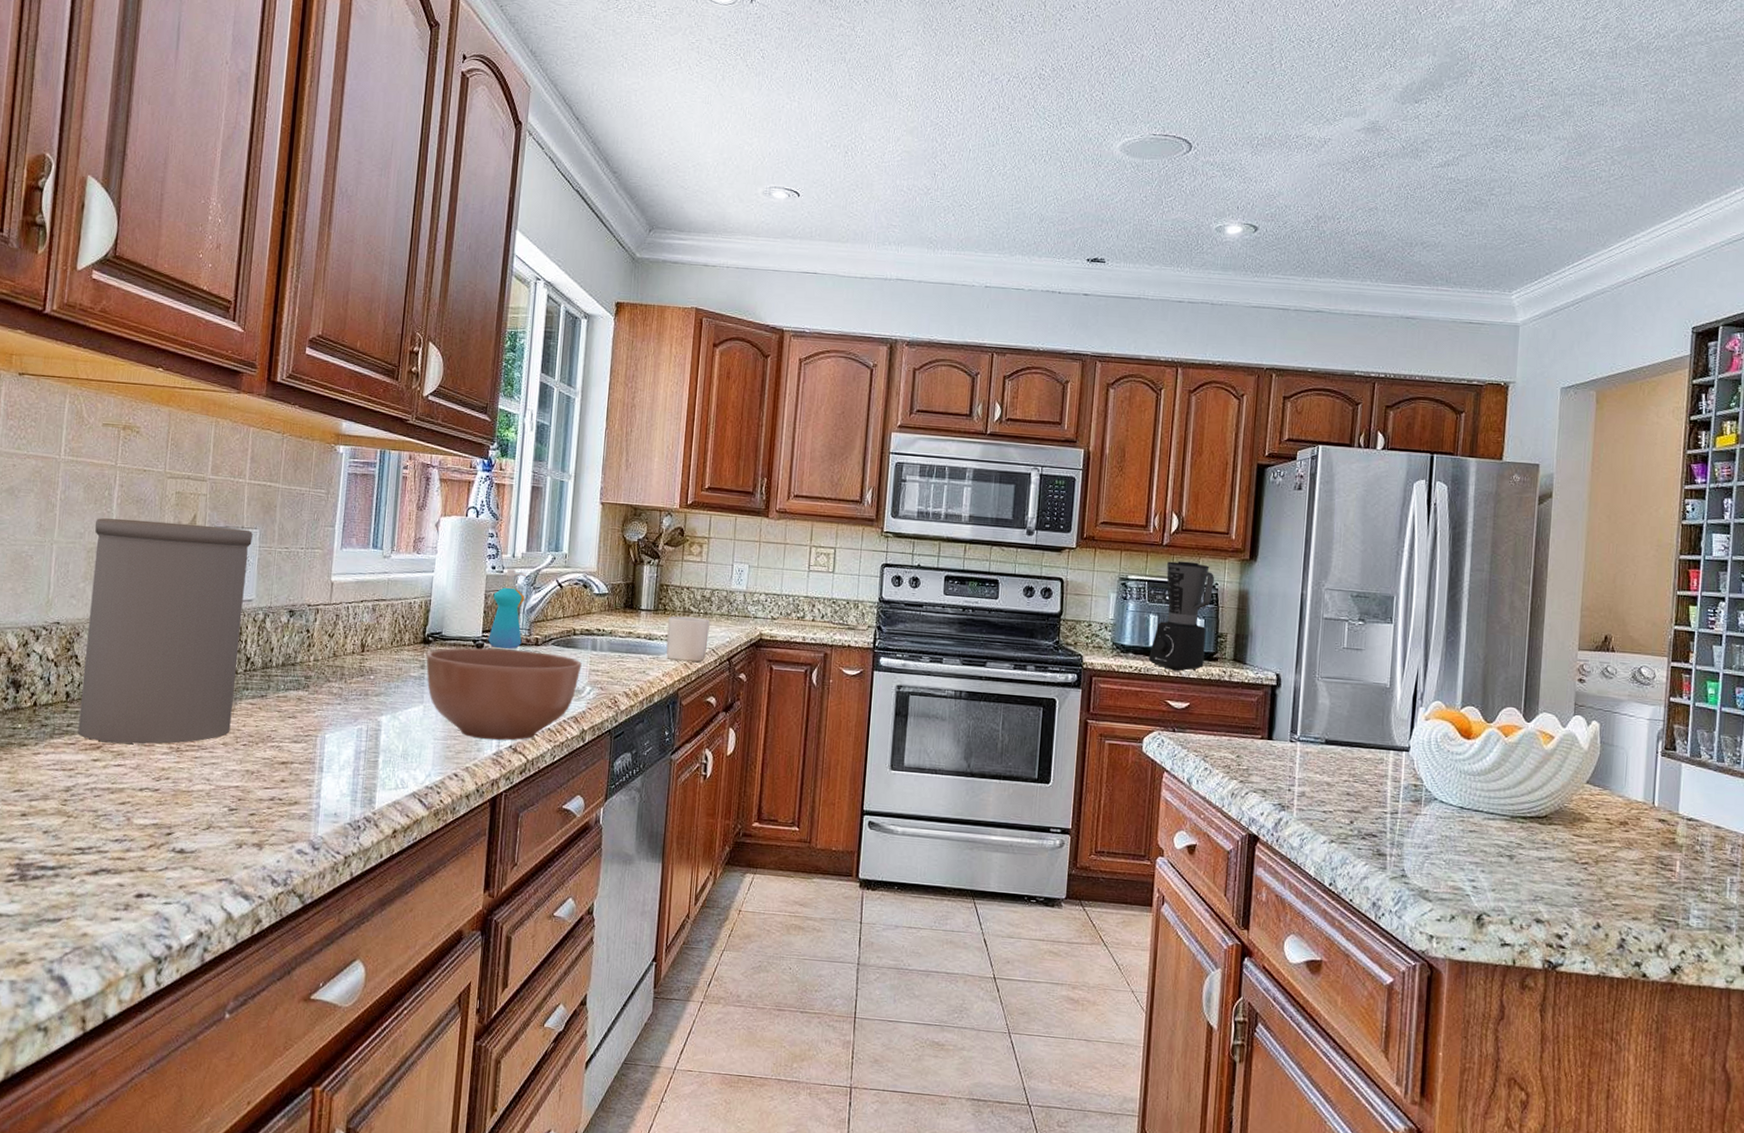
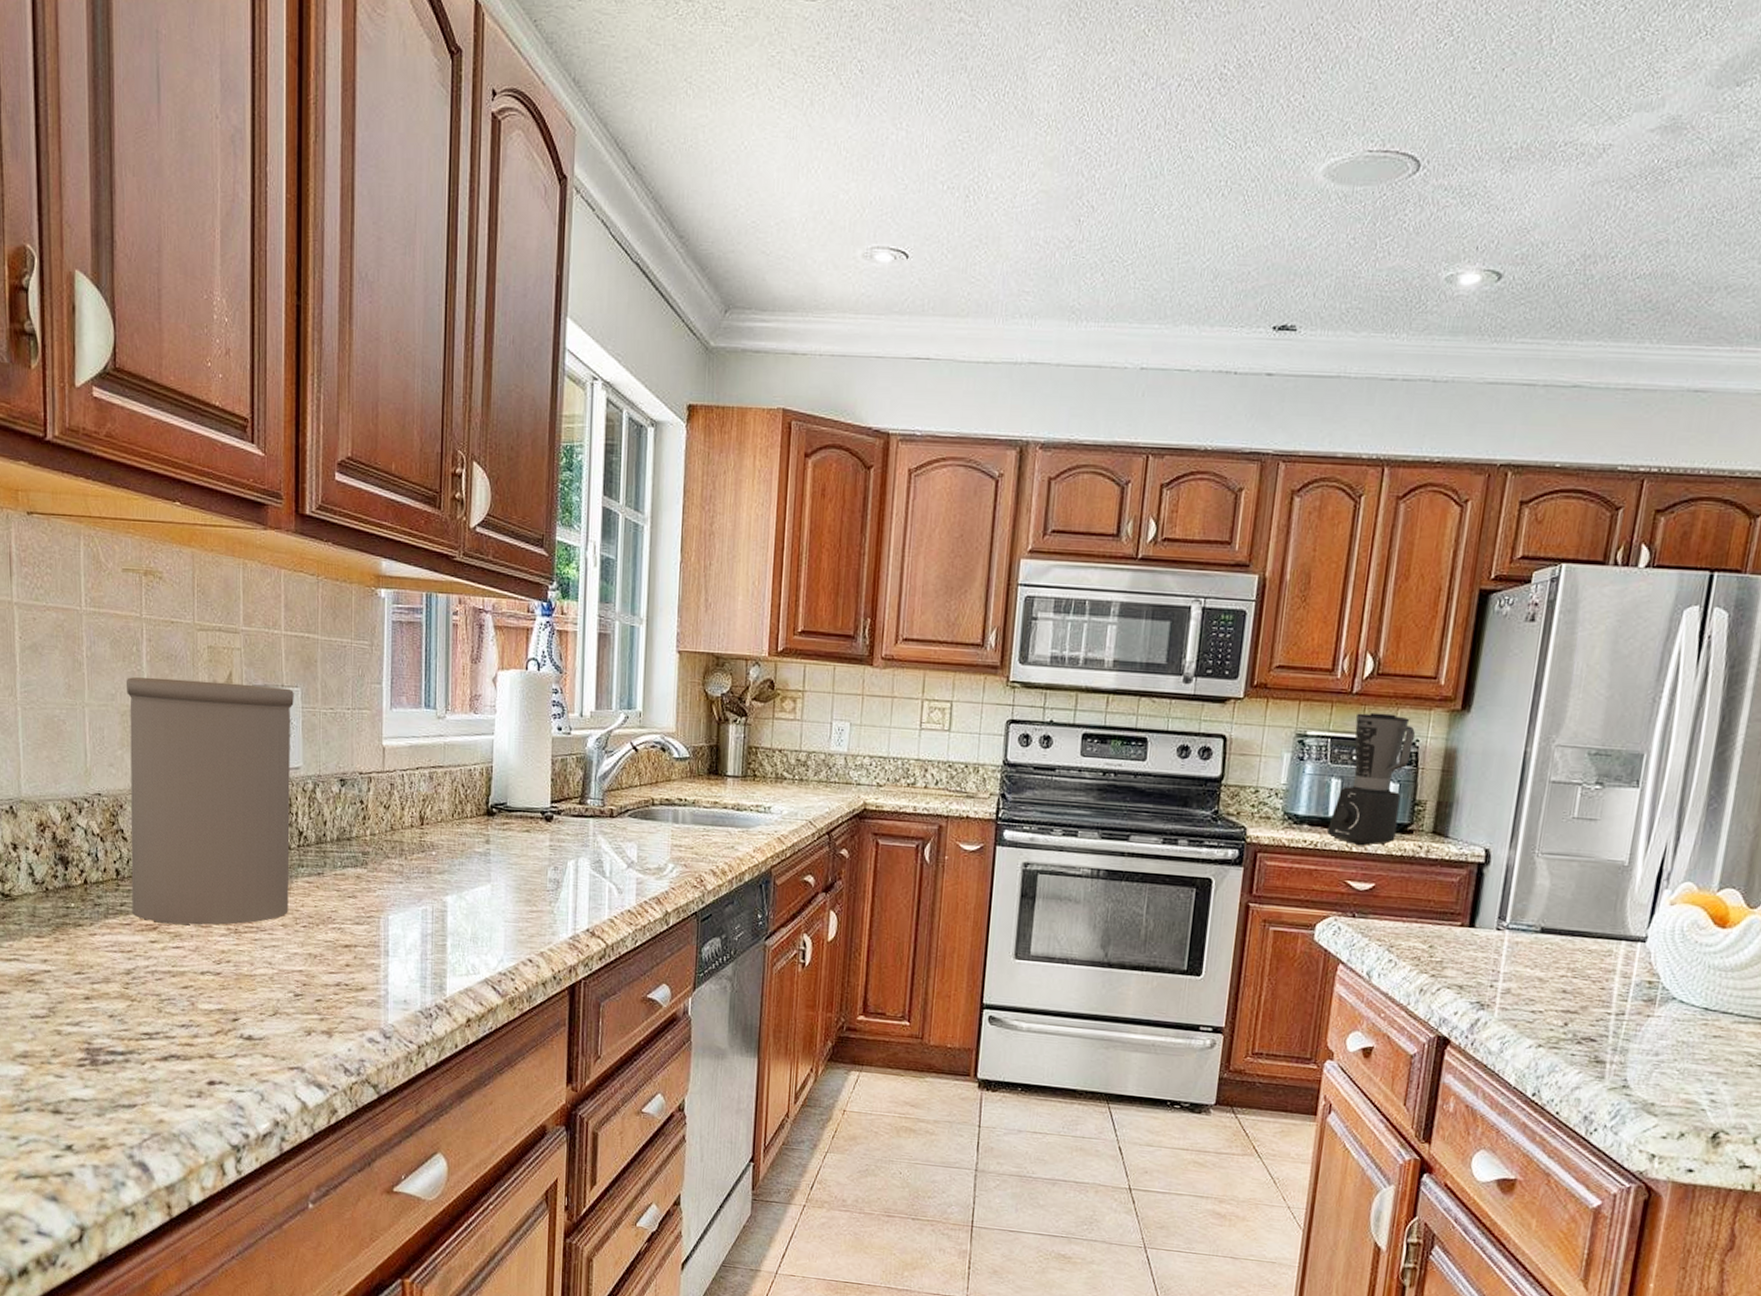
bowl: present [426,648,582,741] -> none [491,820,663,923]
soap dispenser: present [488,569,526,650] -> none [558,730,597,822]
mug: present [666,615,710,663] -> none [756,782,806,837]

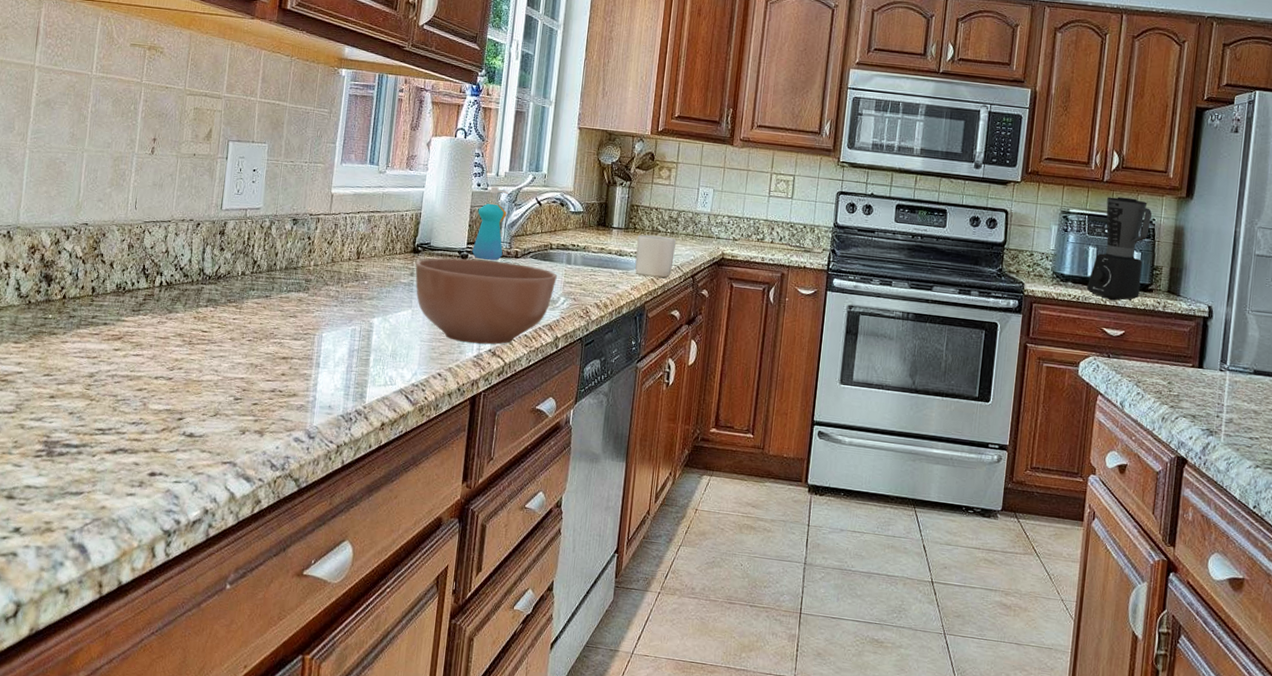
canister: present [125,677,294,925] -> none [101,130,262,337]
bowl: none [491,820,663,923] -> present [415,258,557,345]
soap dispenser: none [558,730,597,822] -> present [472,186,509,261]
mug: none [756,782,806,837] -> present [634,234,676,279]

